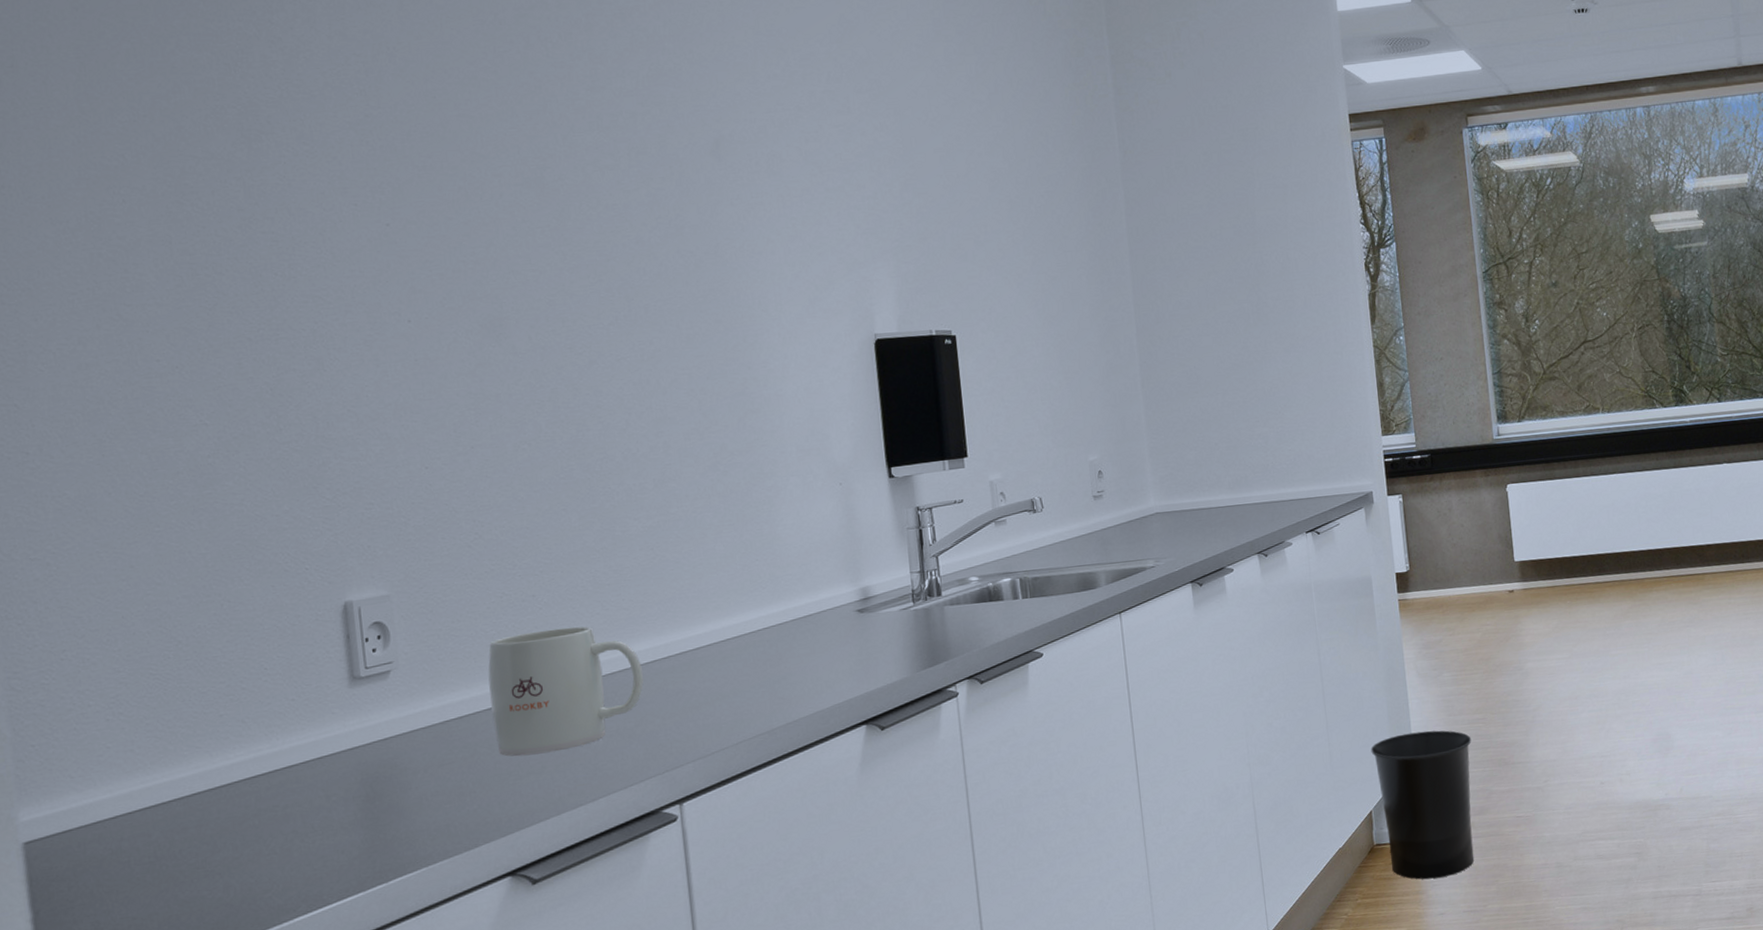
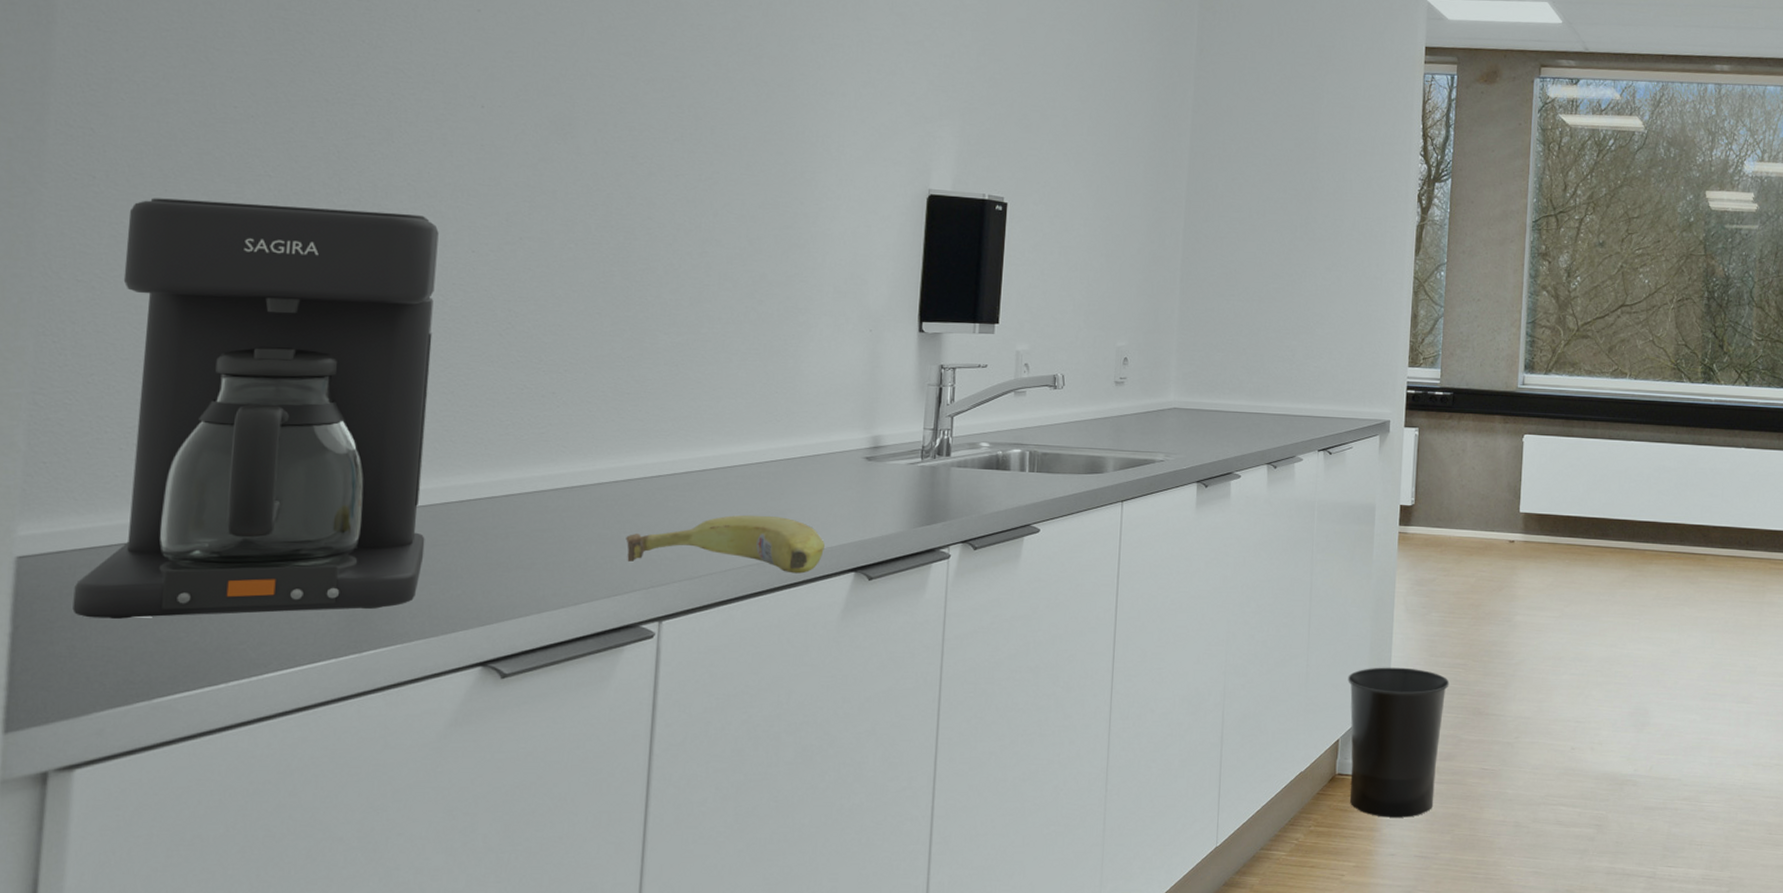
coffee maker: none [70,440,433,892] -> present [72,198,439,619]
mug: present [488,626,644,757] -> none [492,428,647,550]
fruit: none [632,682,832,750] -> present [626,515,825,574]

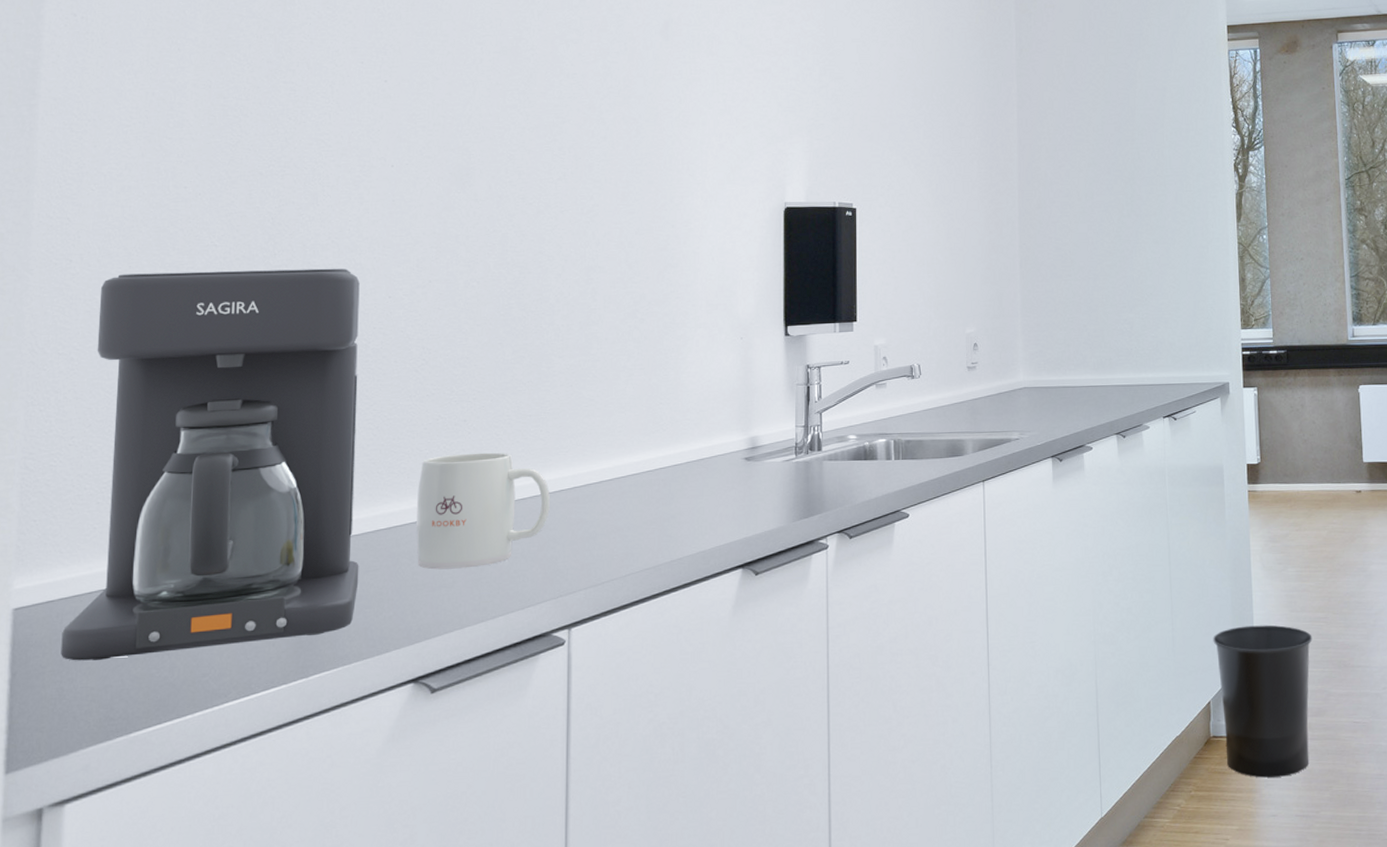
mug: none [492,428,647,550] -> present [416,452,551,570]
fruit: present [626,515,825,574] -> none [535,520,713,574]

